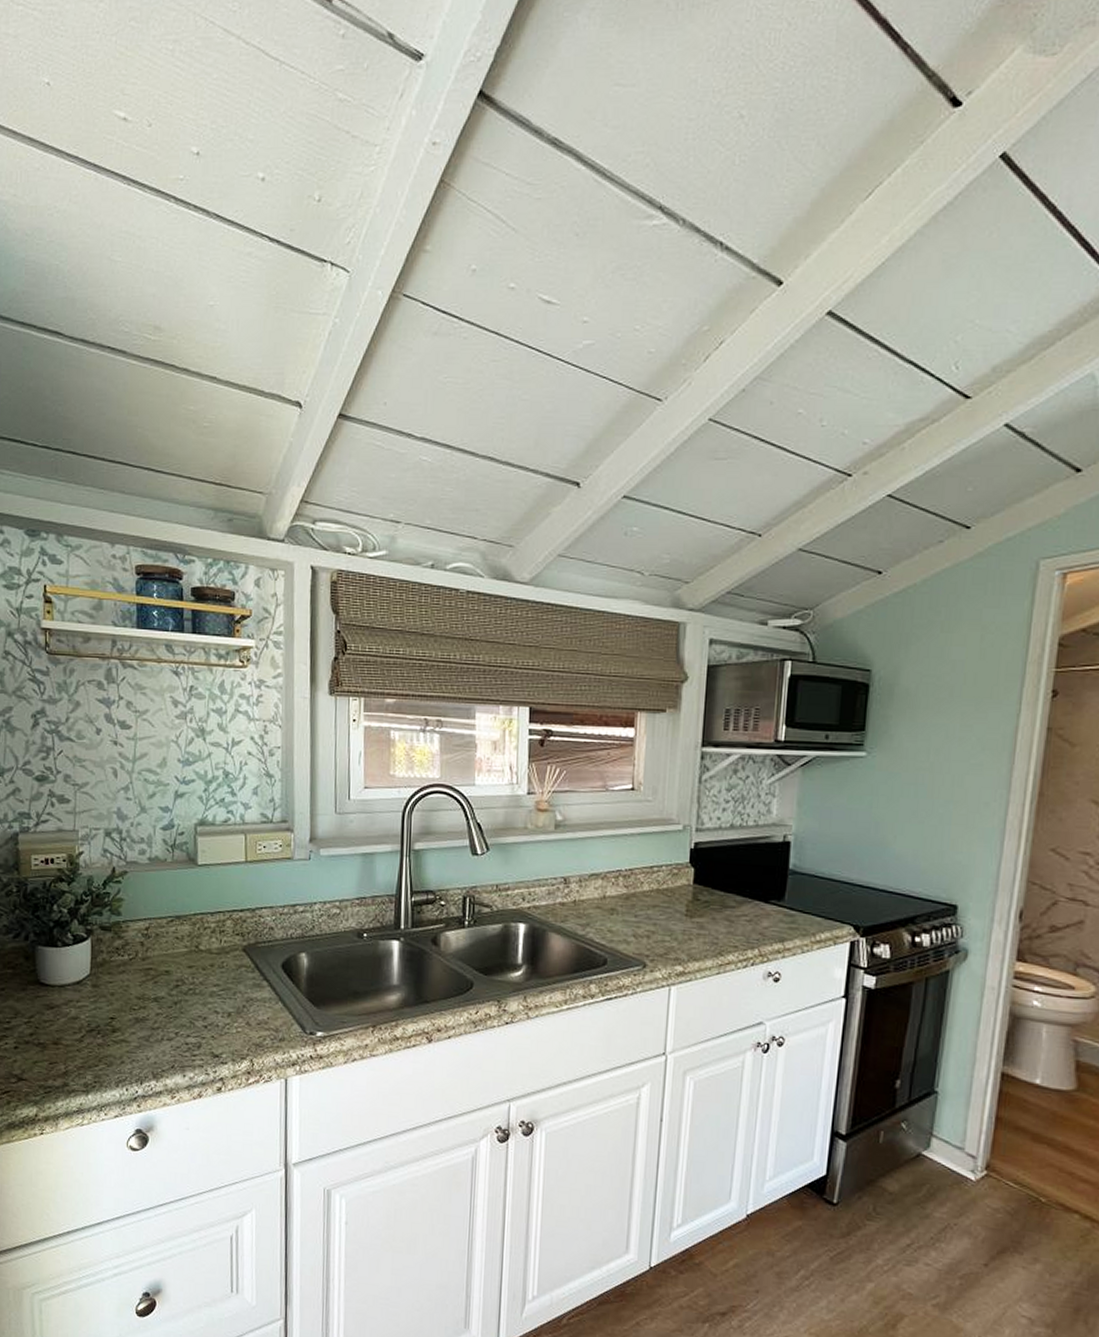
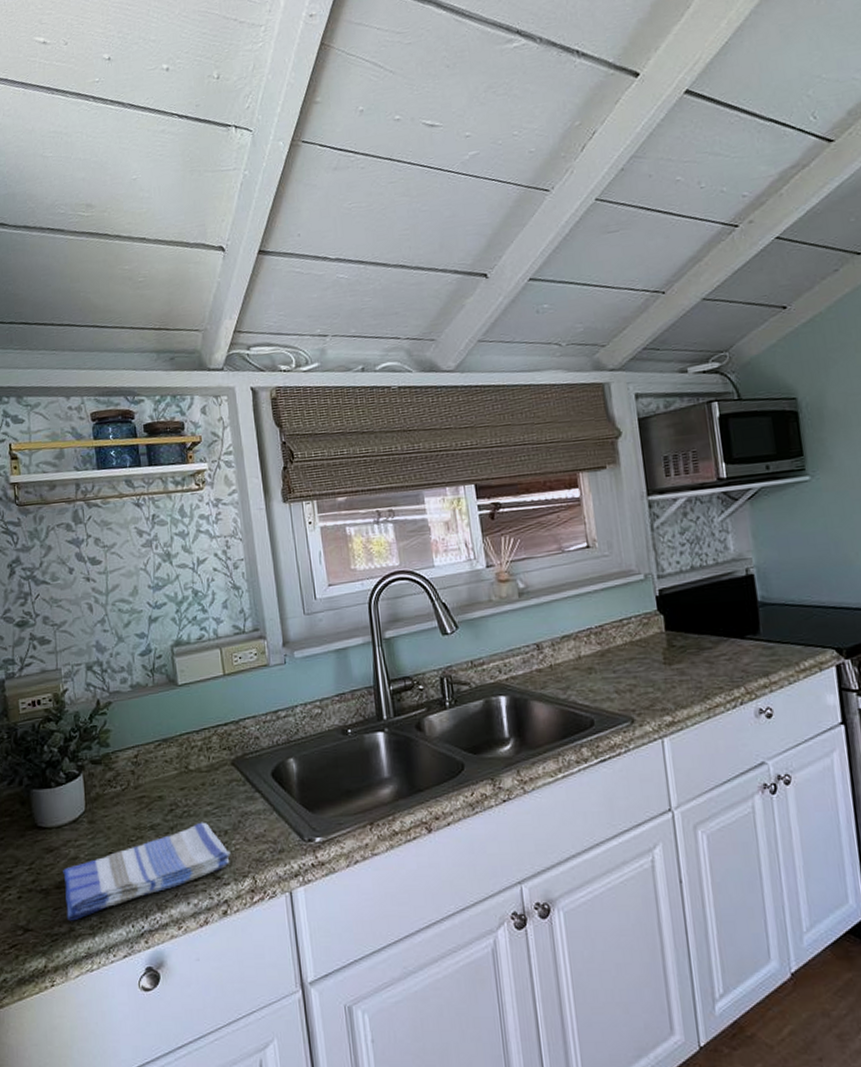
dish towel: none [62,1001,232,1077] -> present [63,822,231,921]

